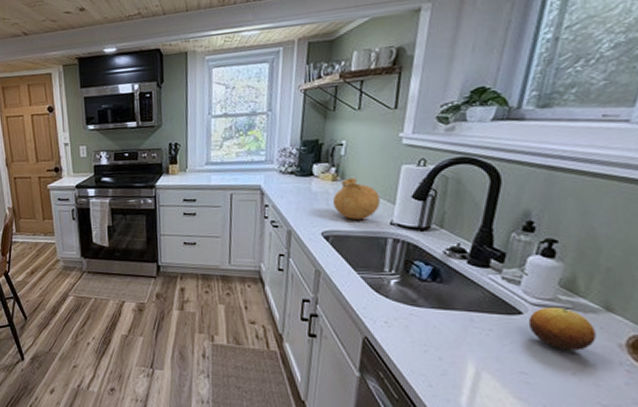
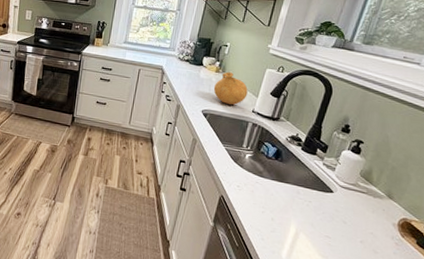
fruit: present [528,306,596,351] -> none [336,189,380,225]

